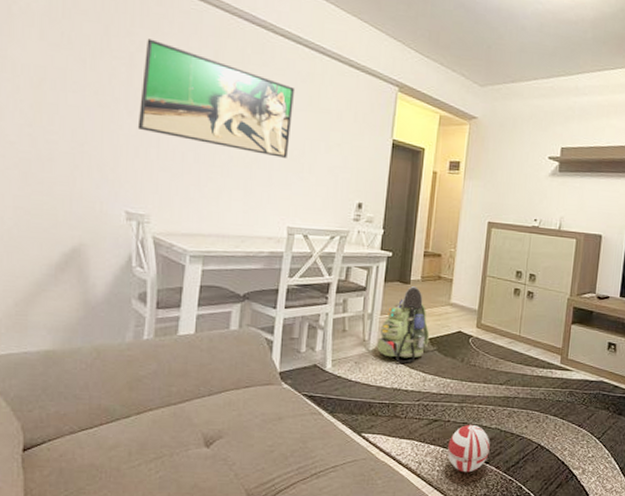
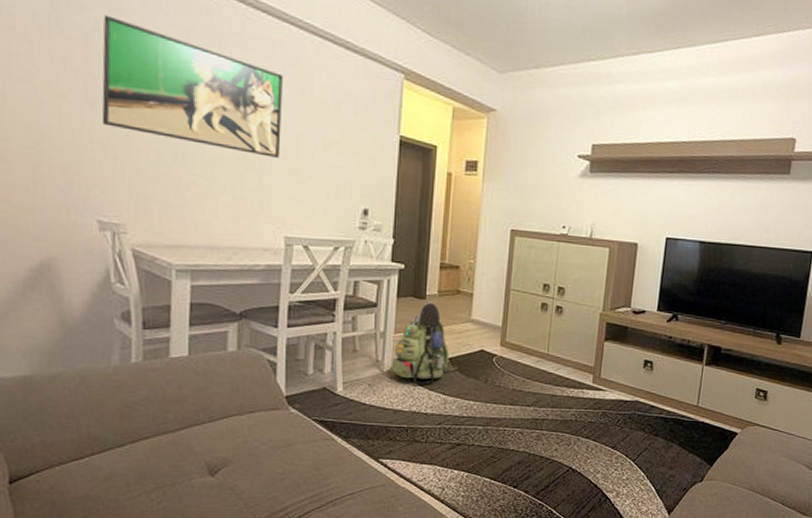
ball: present [447,424,490,473] -> none [472,448,518,498]

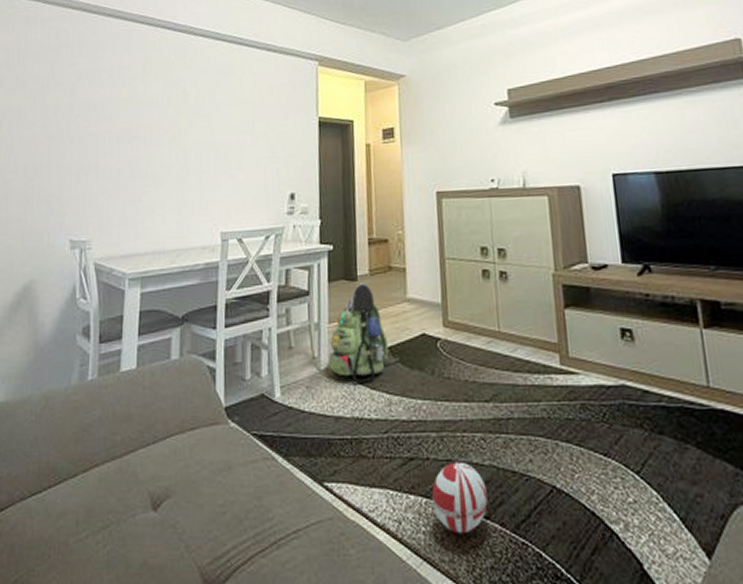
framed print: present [101,15,284,158] -> none [78,66,218,159]
ball: none [472,448,518,498] -> present [432,461,488,534]

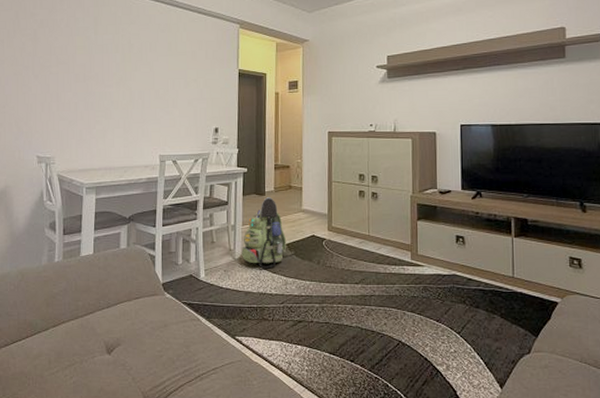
ball: present [432,461,488,534] -> none [314,323,353,372]

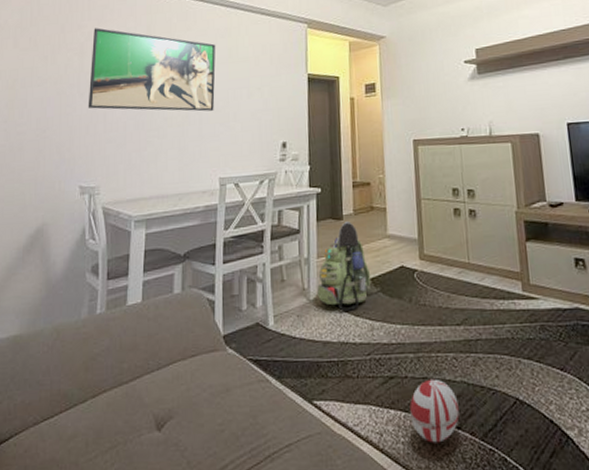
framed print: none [42,16,157,97] -> present [88,27,216,112]
ball: none [314,323,353,372] -> present [410,378,459,443]

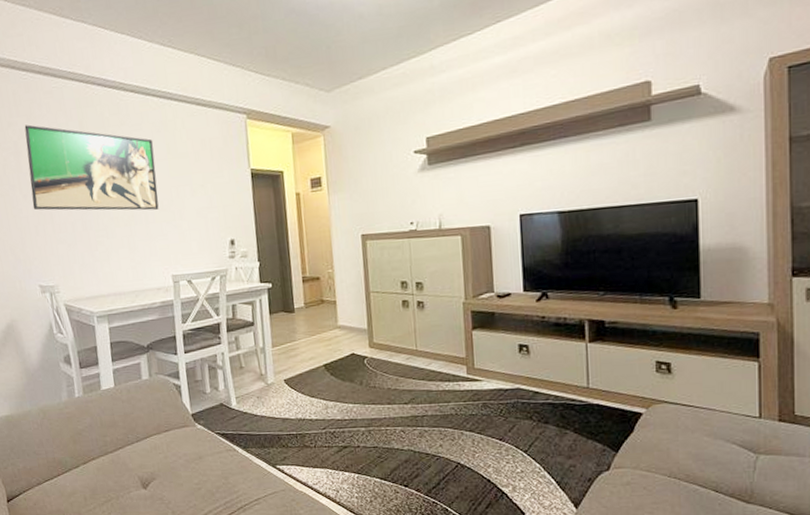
backpack: present [317,222,381,311] -> none [274,314,333,393]
ball: present [410,378,459,443] -> none [362,447,407,498]

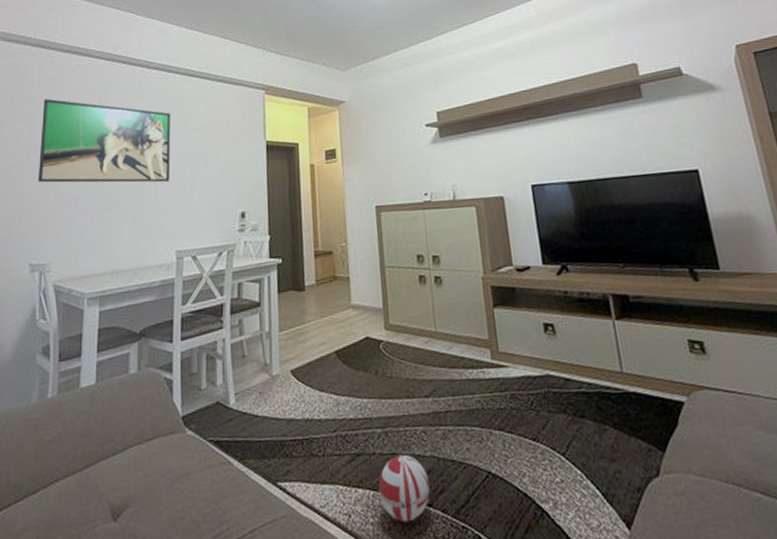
ball: none [362,447,407,498] -> present [378,454,430,523]

